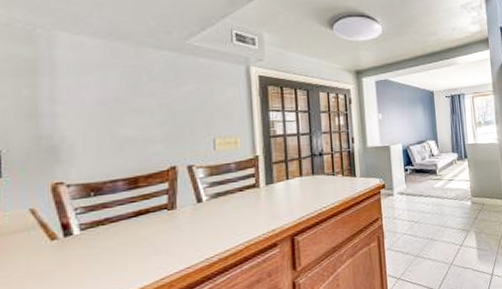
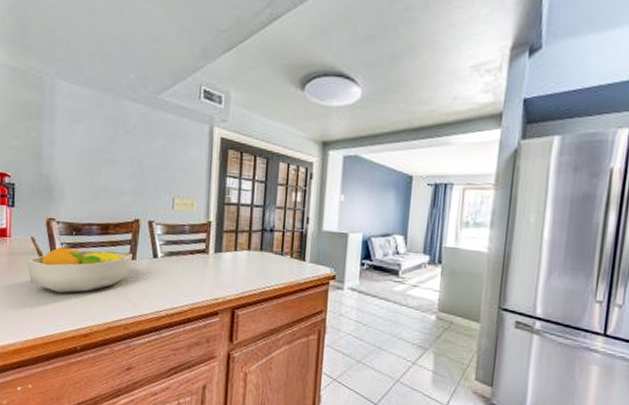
fruit bowl: none [25,203,172,267] -> present [27,247,133,293]

